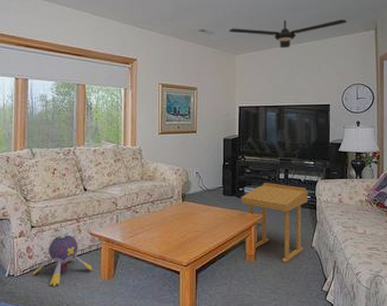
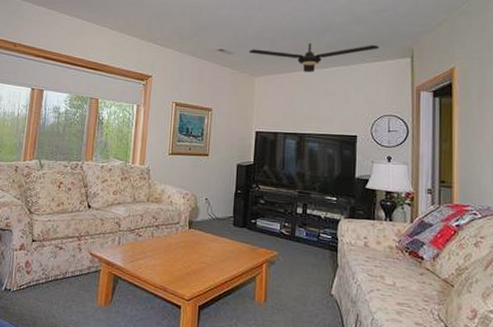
plush toy: present [32,229,94,286] -> none [28,246,91,307]
side table: present [241,183,307,262] -> none [252,216,328,309]

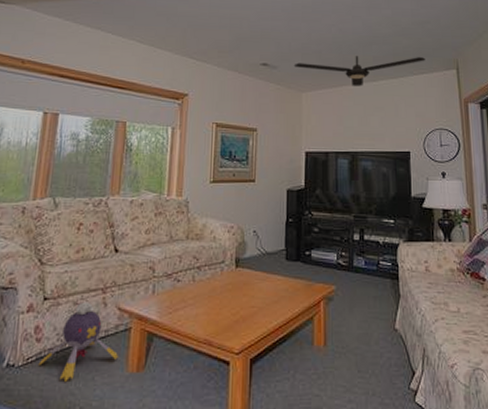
plush toy: none [28,246,91,307] -> present [38,302,119,381]

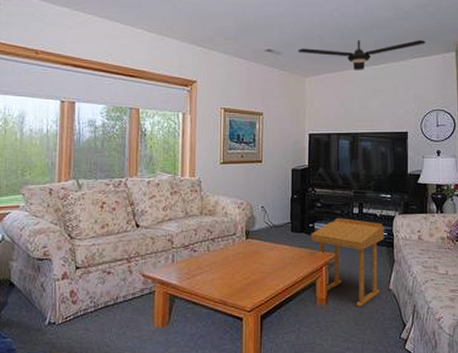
plush toy: present [38,302,119,381] -> none [76,270,146,336]
side table: none [307,245,388,350] -> present [311,218,384,307]

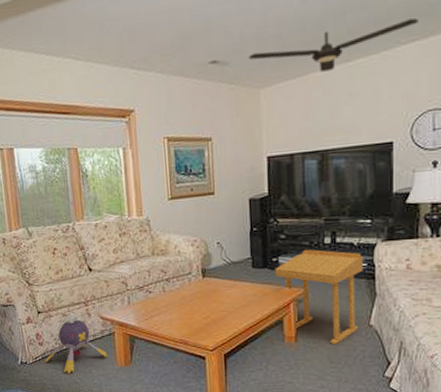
plush toy: none [76,270,146,336] -> present [45,313,109,374]

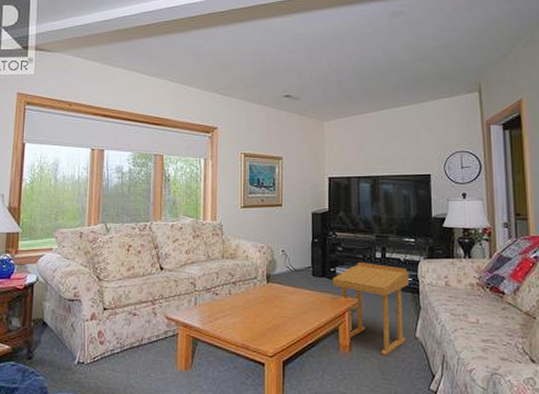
plush toy: present [45,313,109,374] -> none [103,312,170,377]
ceiling fan: present [248,18,419,72] -> none [315,81,447,113]

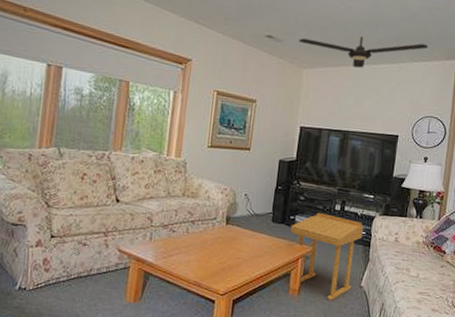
ceiling fan: none [315,81,447,113] -> present [298,37,428,68]

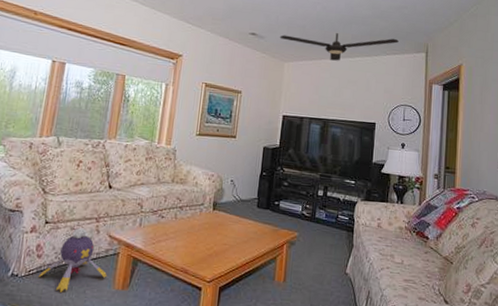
plush toy: none [47,242,119,305] -> present [38,228,108,292]
side table: present [290,213,363,300] -> none [275,198,346,288]

